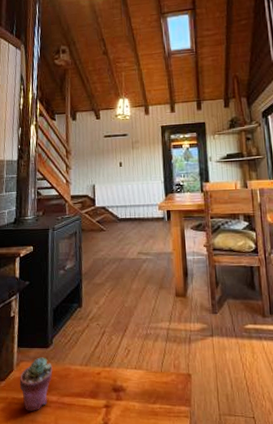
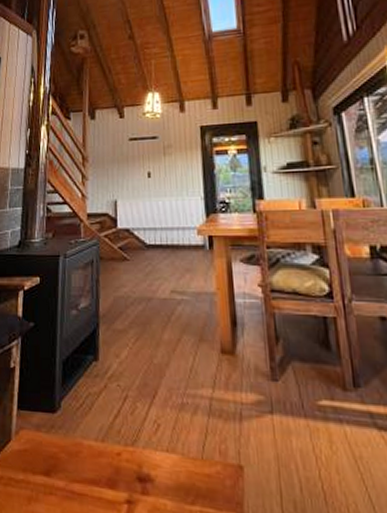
potted succulent: present [19,357,53,412] -> none [18,425,60,500]

